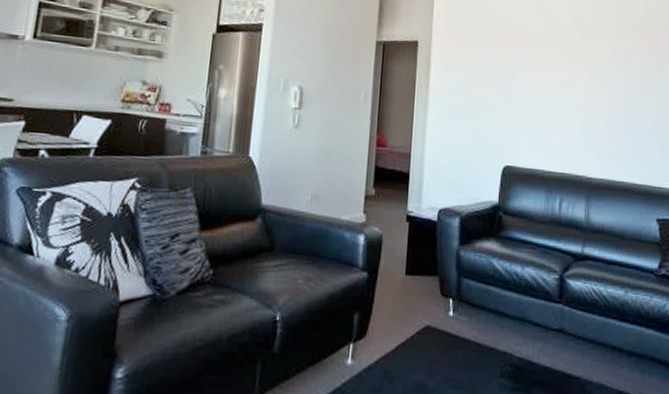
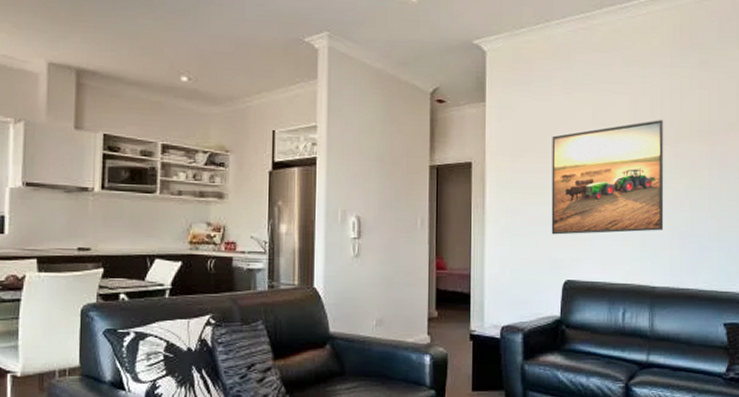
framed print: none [493,14,604,123] -> present [551,119,664,235]

